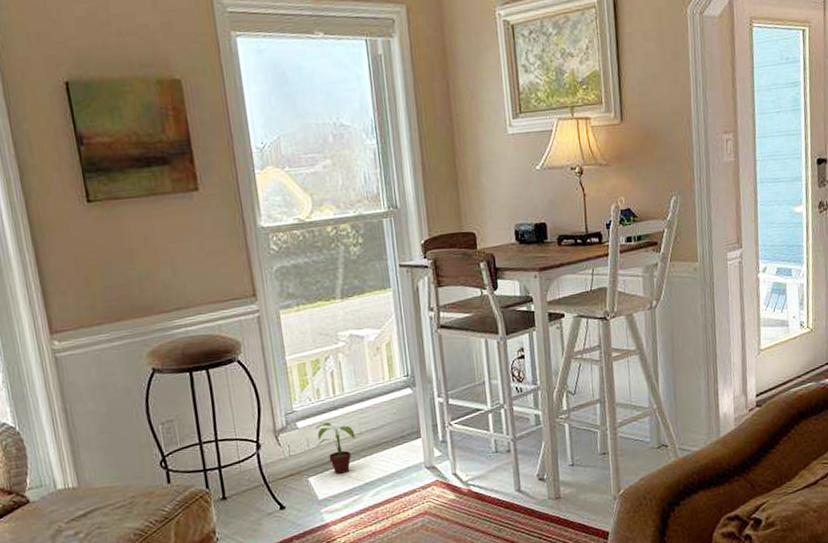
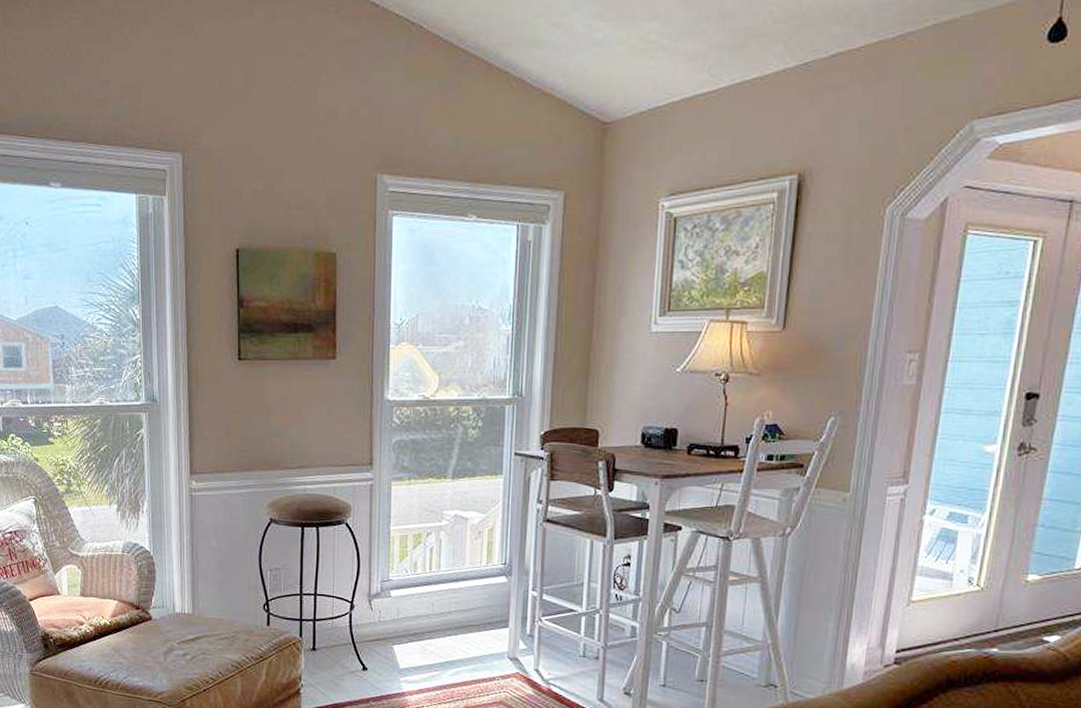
potted plant: present [315,422,356,474] -> none [407,596,444,648]

